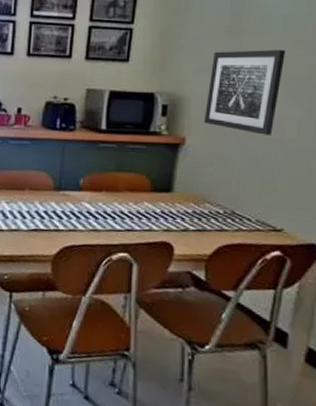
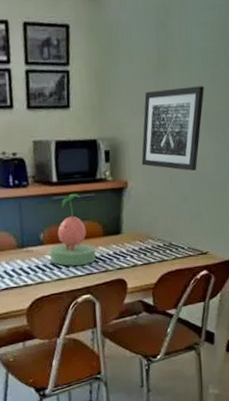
plant: none [88,143,139,220] -> present [50,193,96,266]

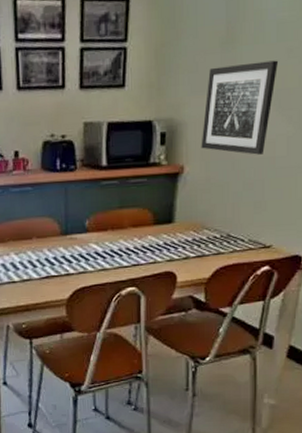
plant: present [50,193,96,266] -> none [95,178,144,256]

